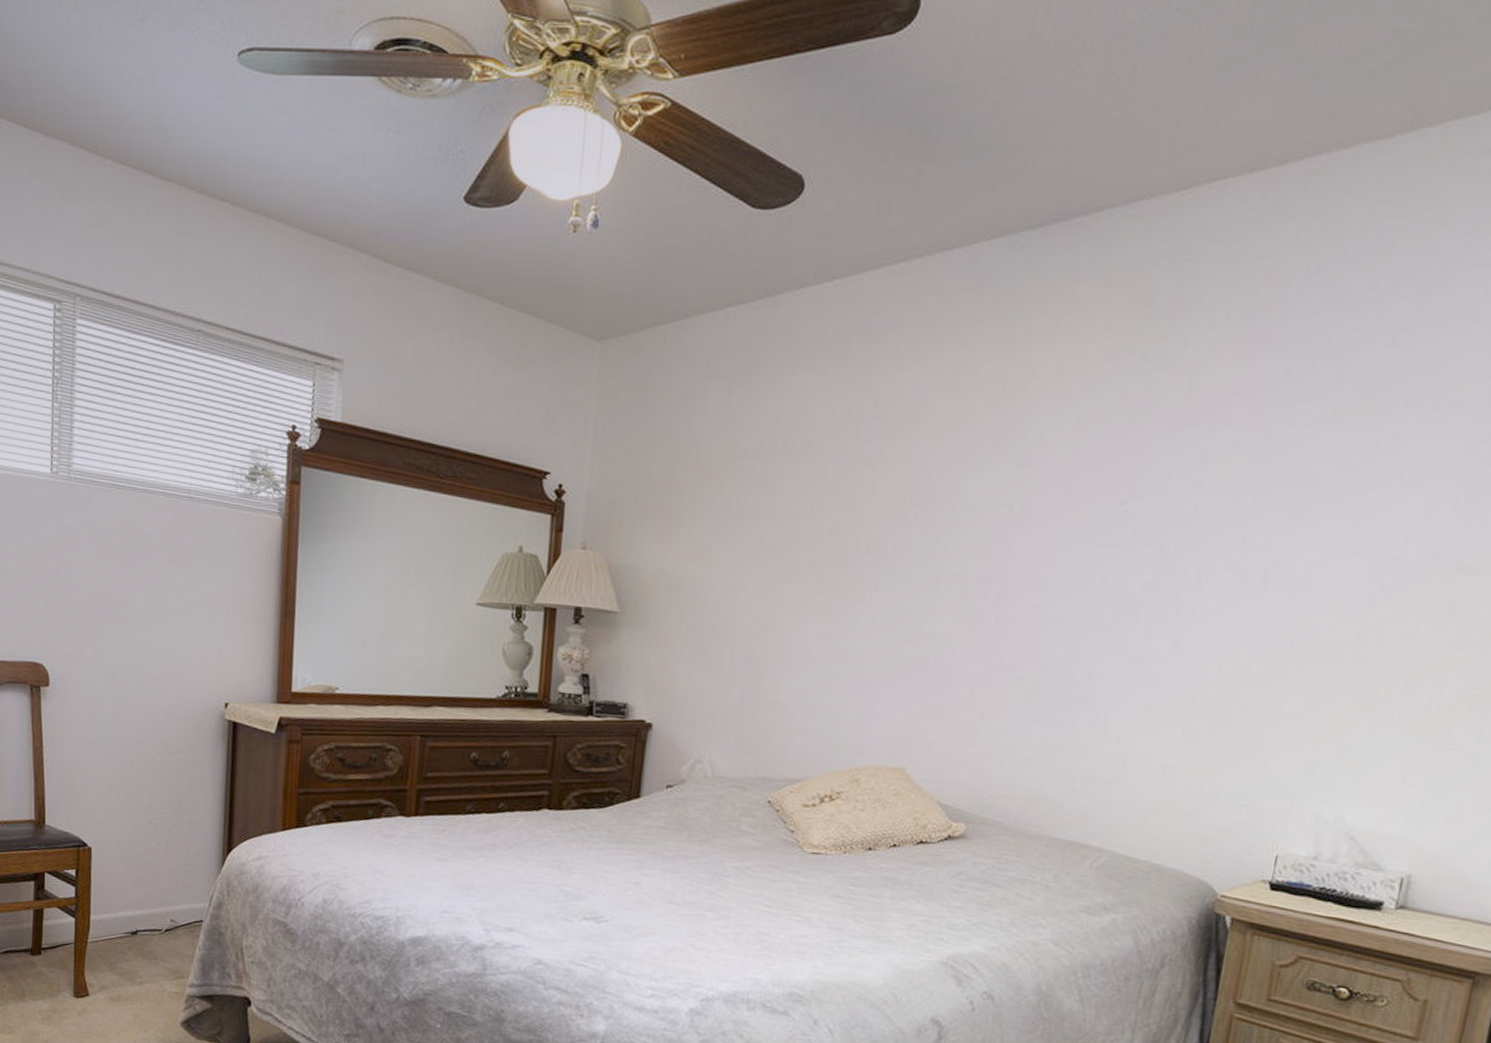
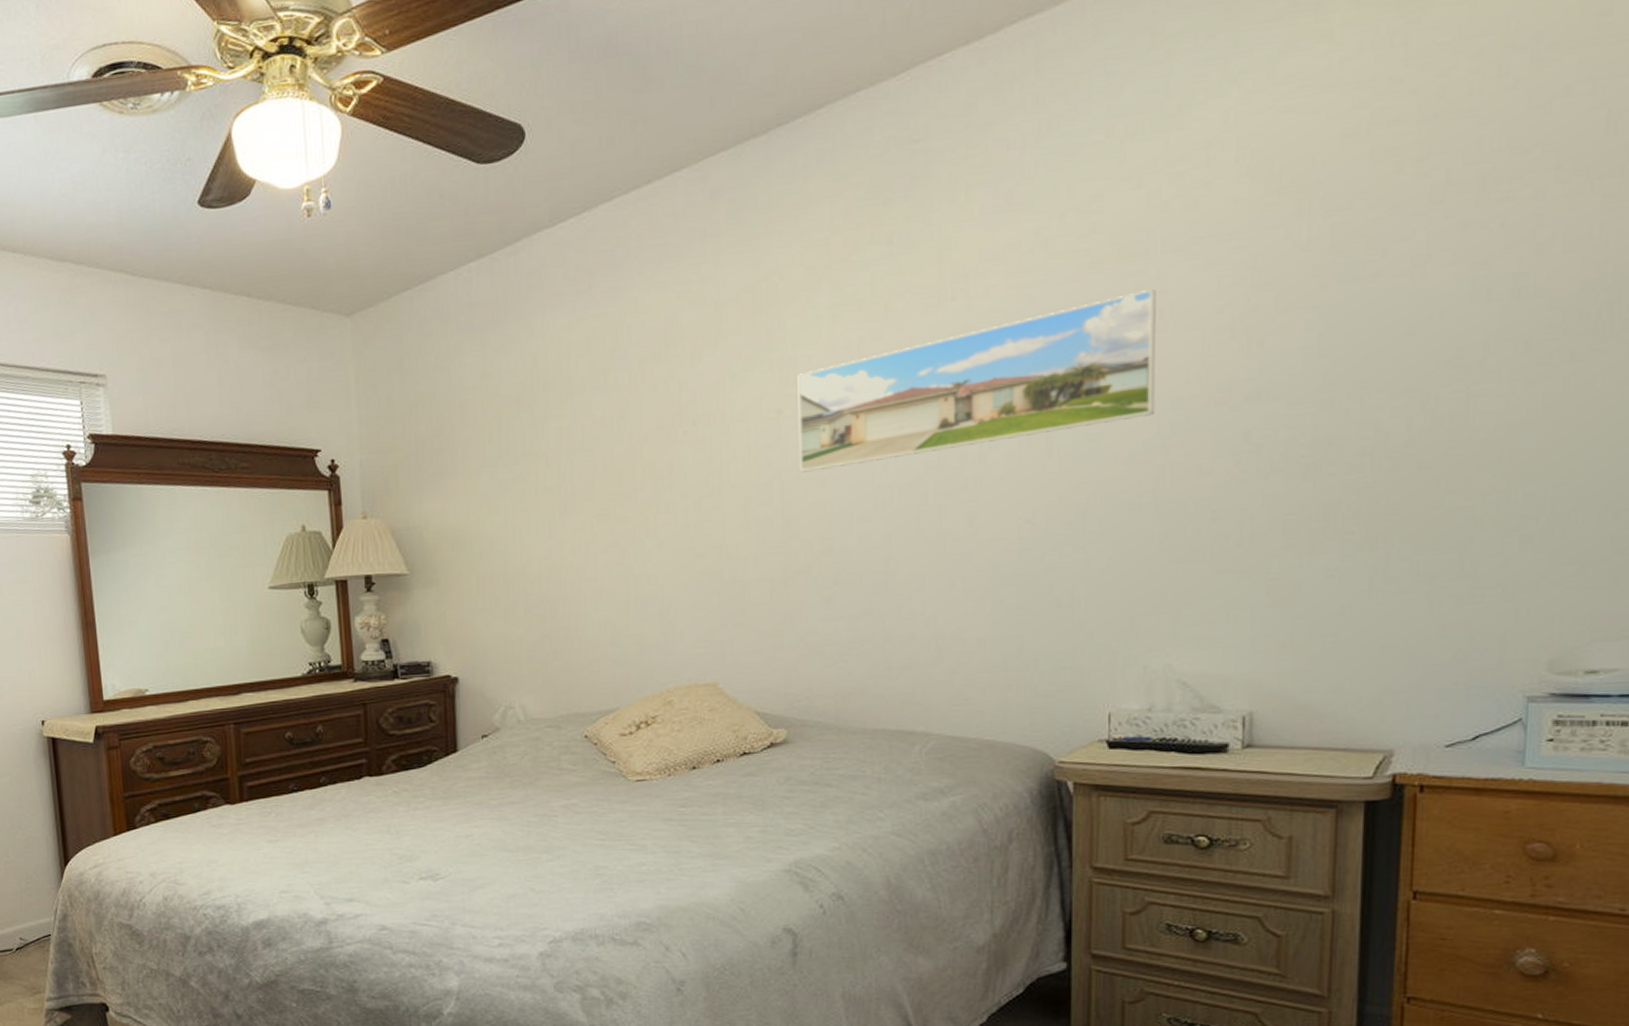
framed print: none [1020,447,1391,574] -> present [797,289,1156,473]

